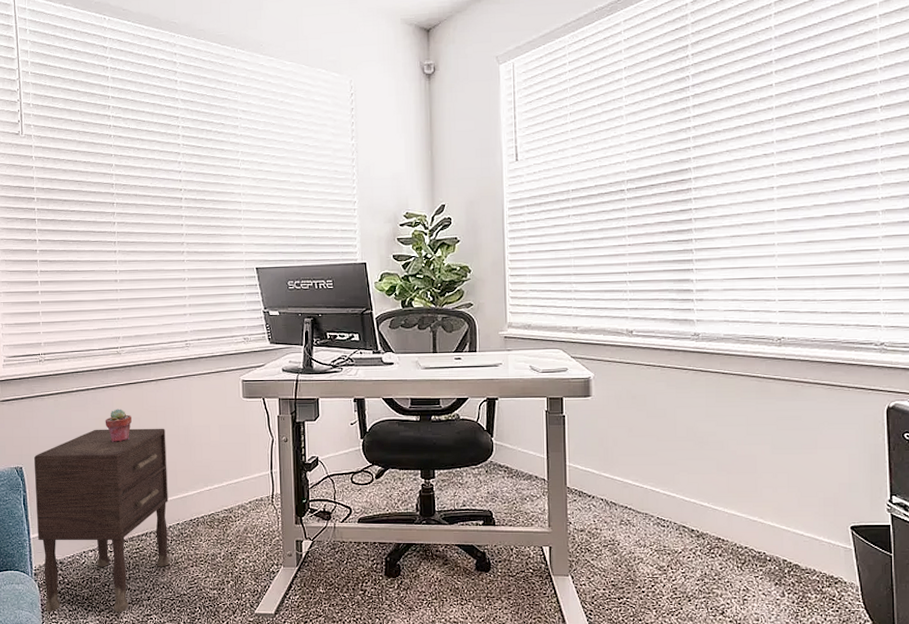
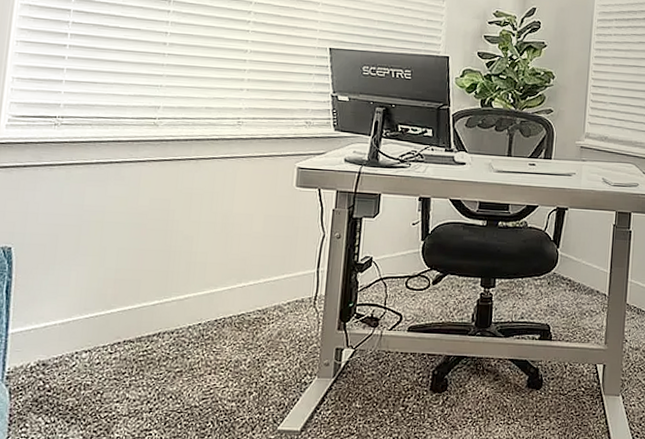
nightstand: present [34,428,170,613] -> none [13,209,200,427]
potted succulent: present [105,409,132,443] -> none [126,187,161,227]

